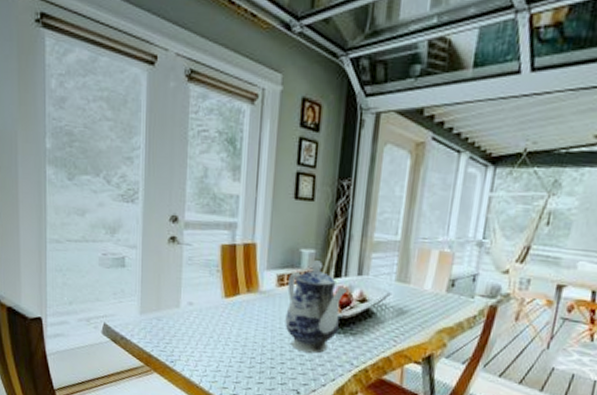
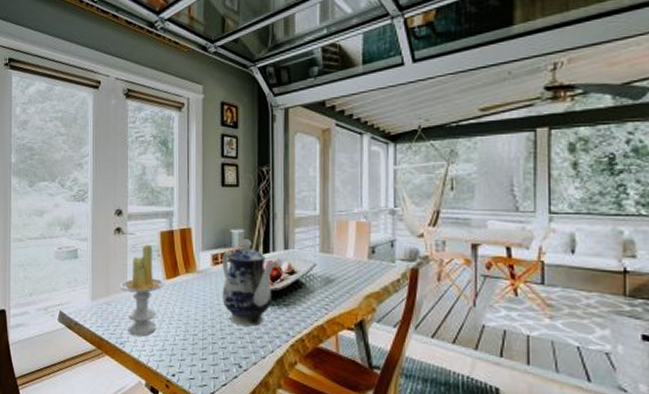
candle: none [173,257,223,356] -> present [120,244,165,337]

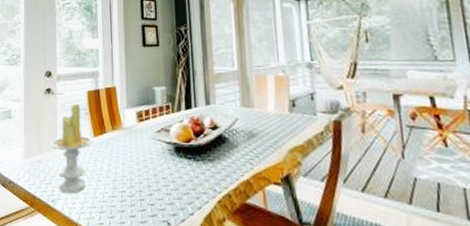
teapot: present [222,239,276,327] -> none [146,96,198,183]

